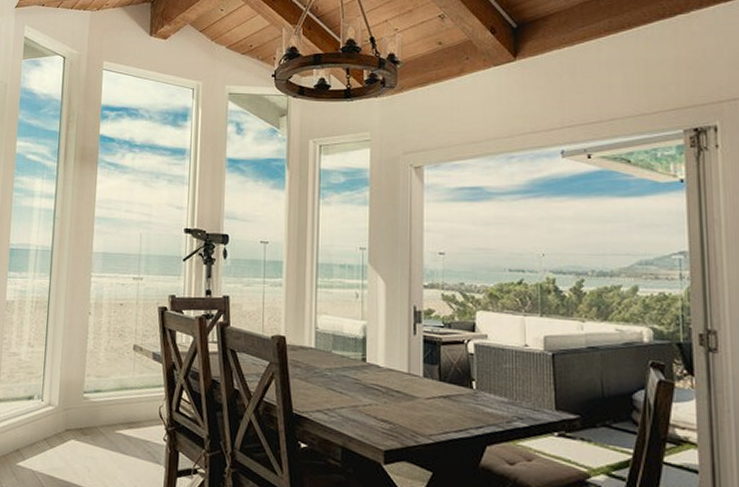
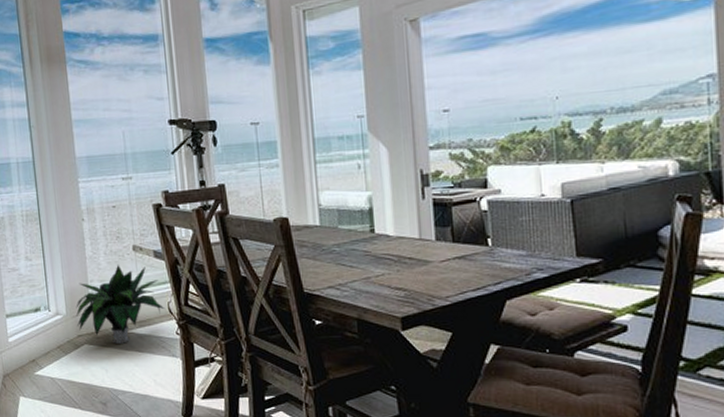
potted plant: none [67,362,156,444] -> present [75,265,165,344]

